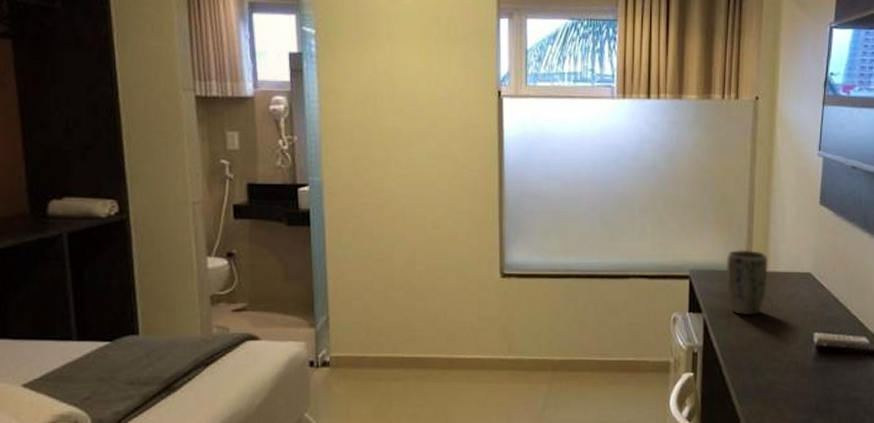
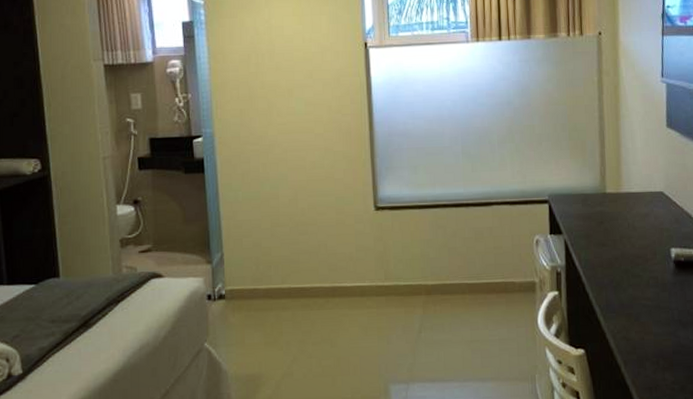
plant pot: present [726,249,768,316] -> none [582,173,622,235]

